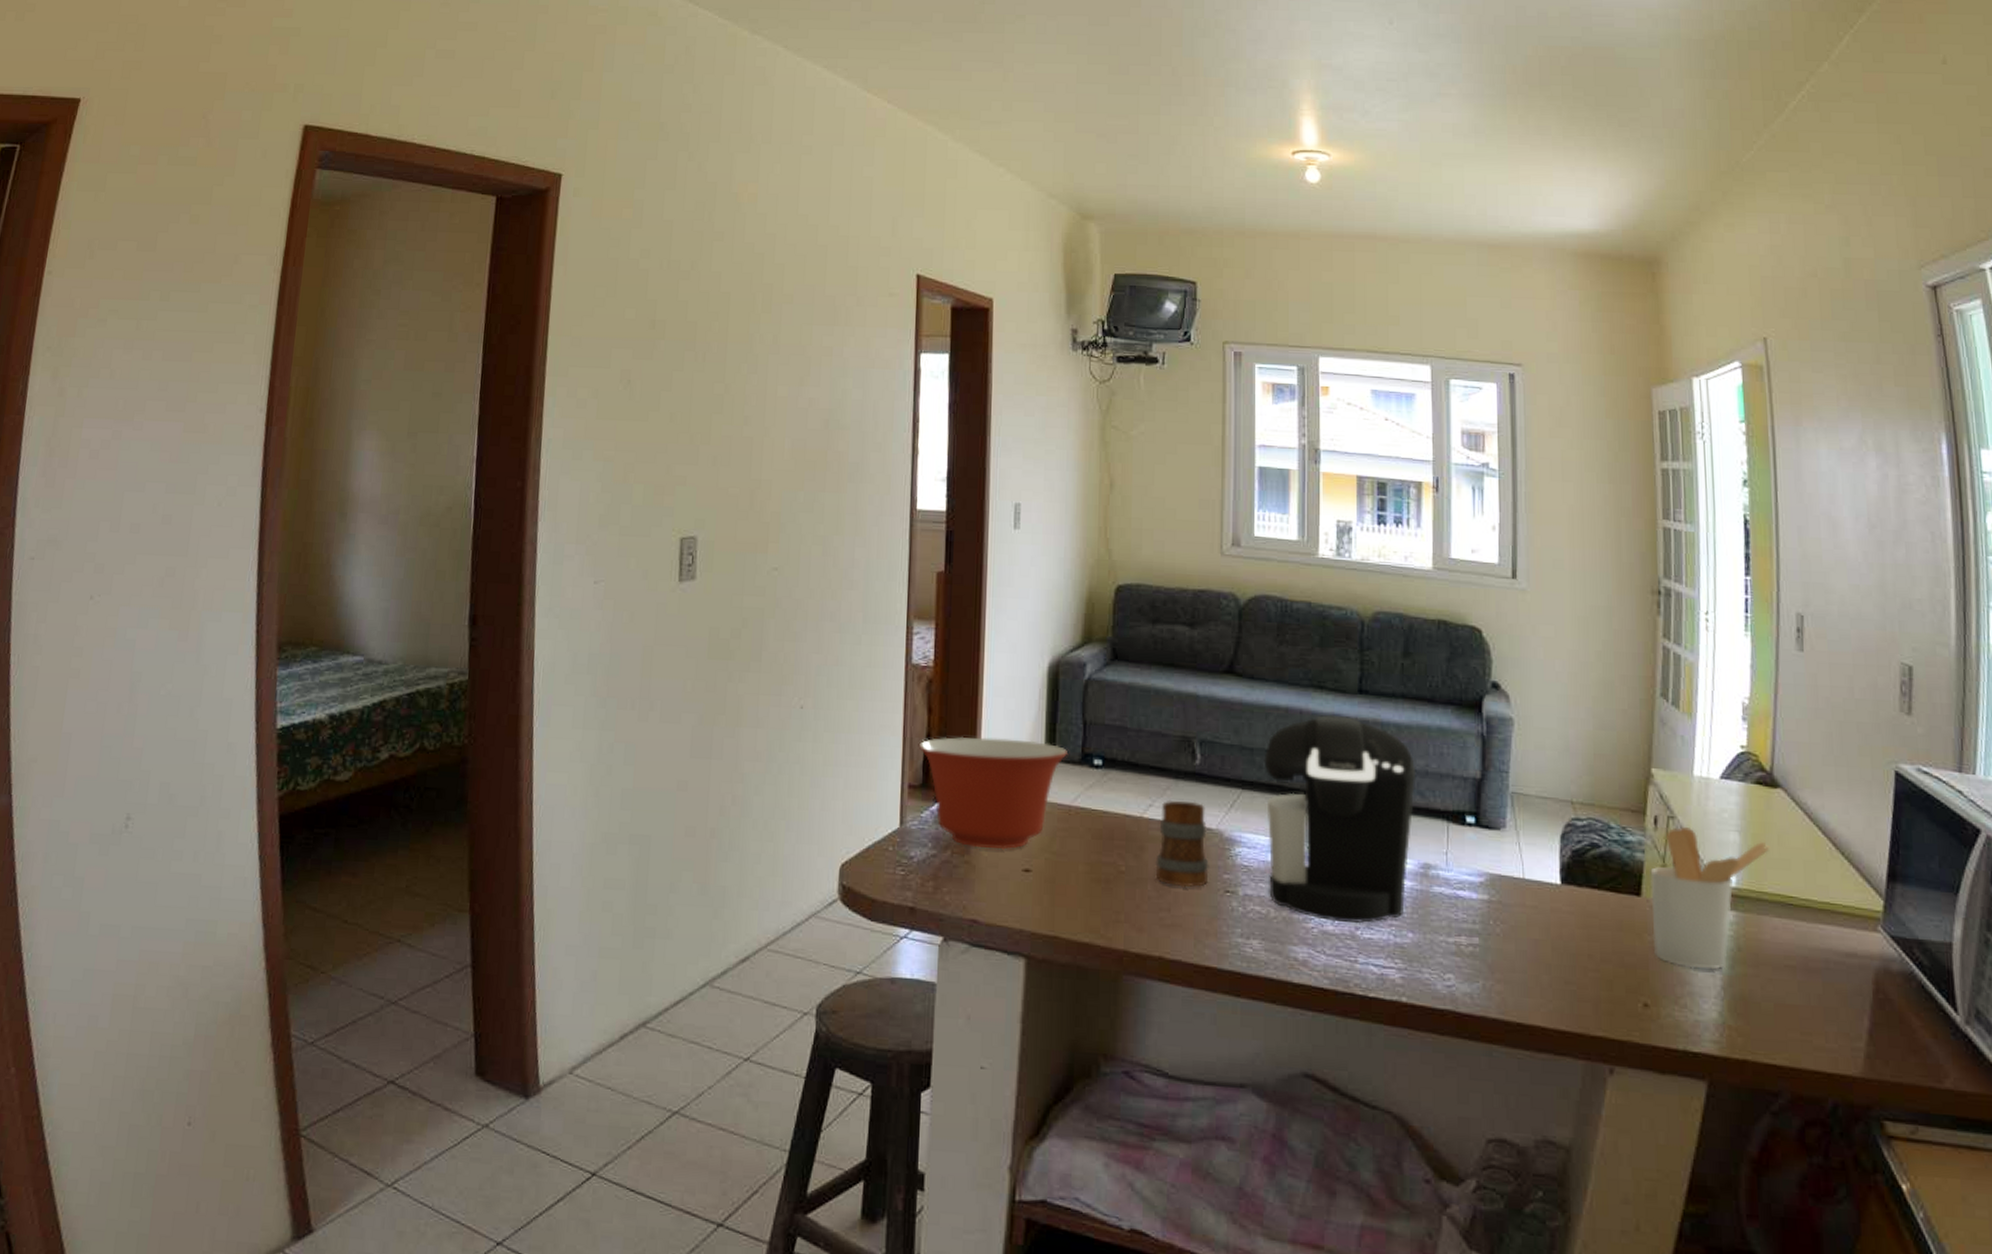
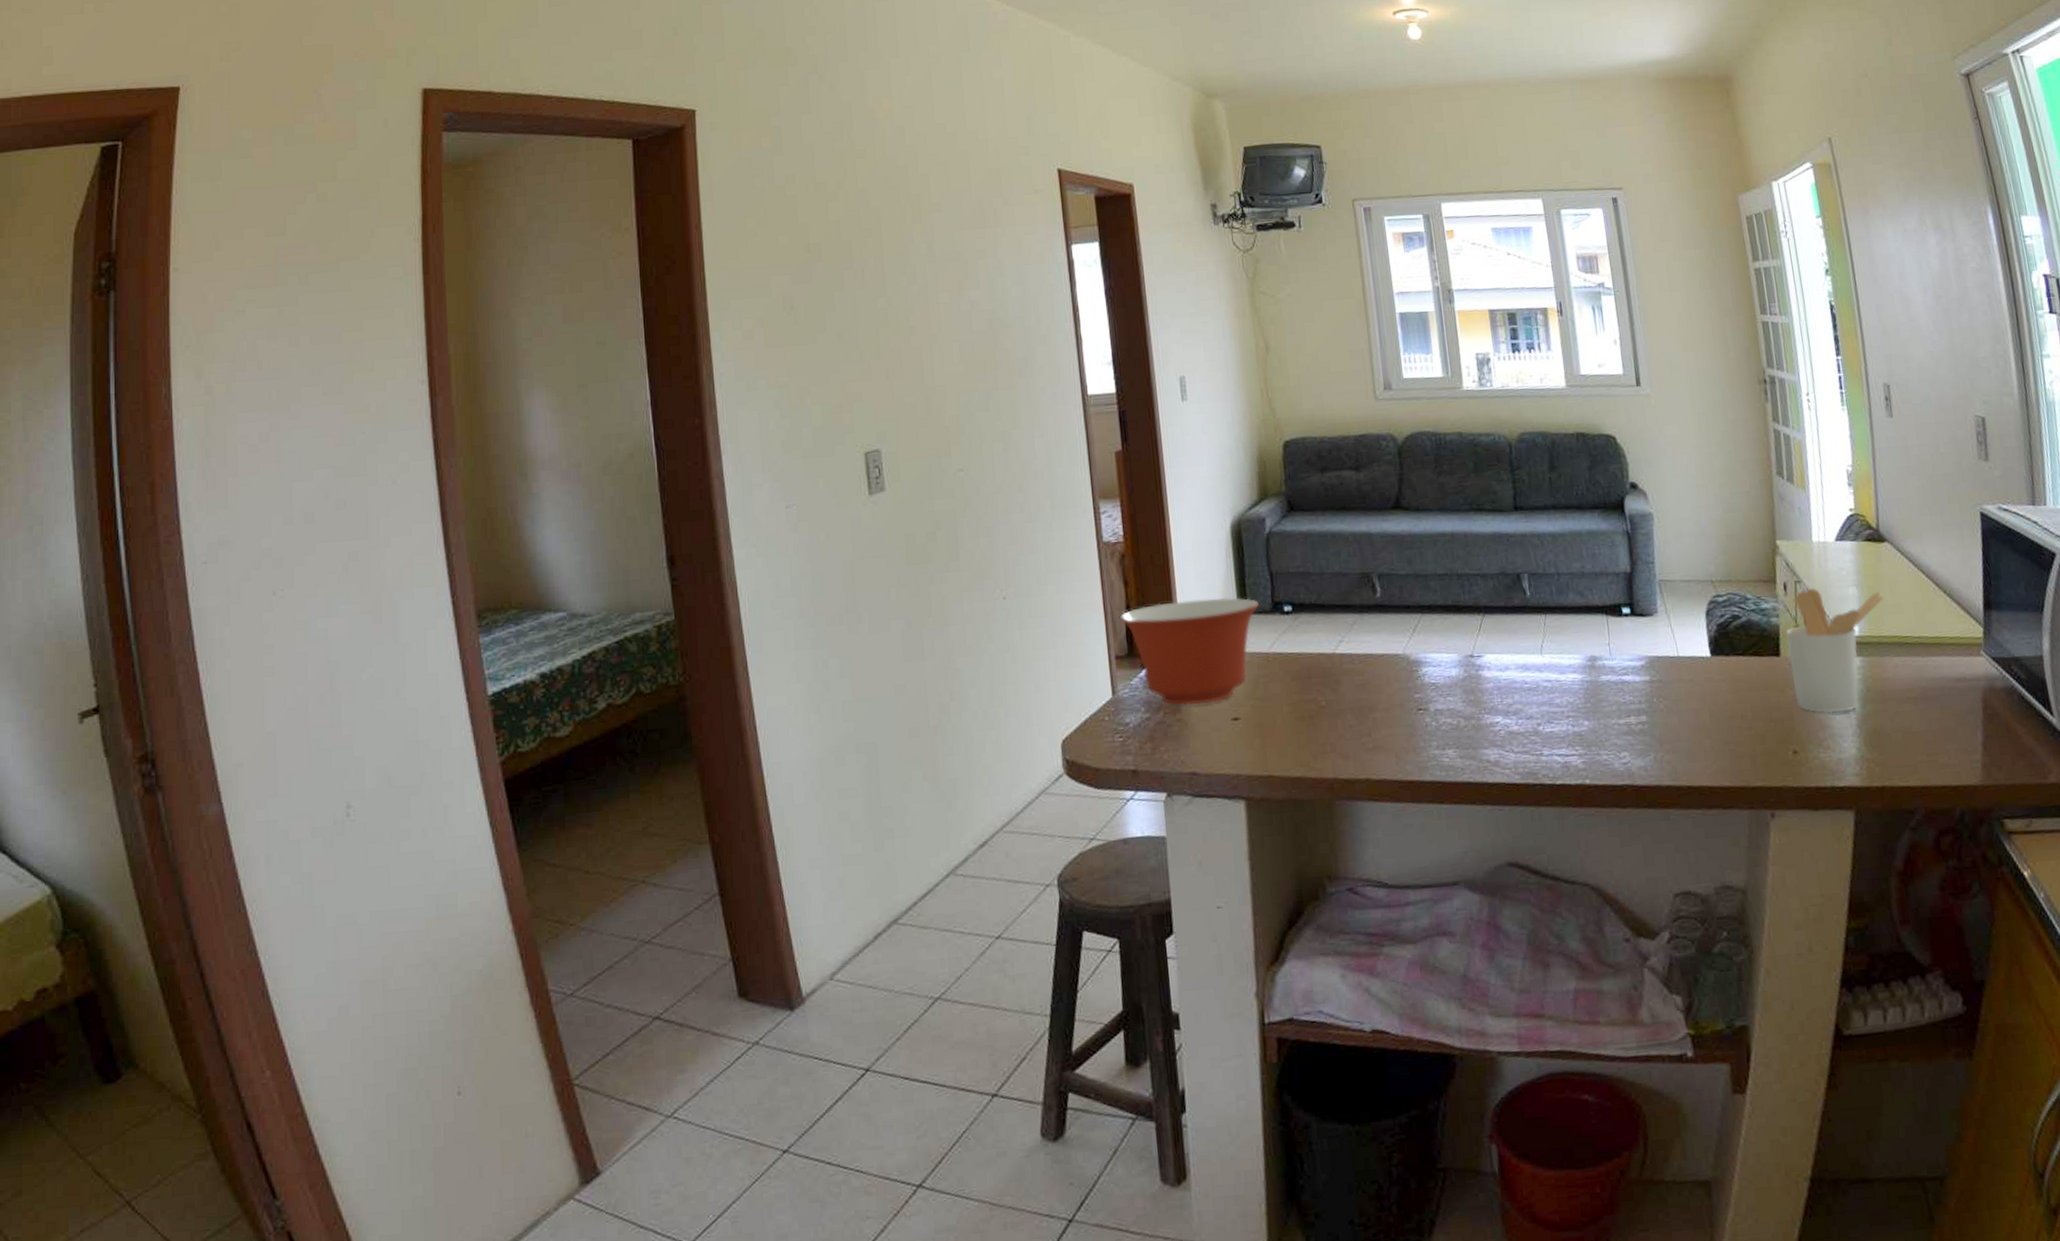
mug: present [1155,799,1209,888] -> none [1351,631,1401,712]
coffee maker: present [1264,715,1415,924] -> none [1437,533,1578,722]

